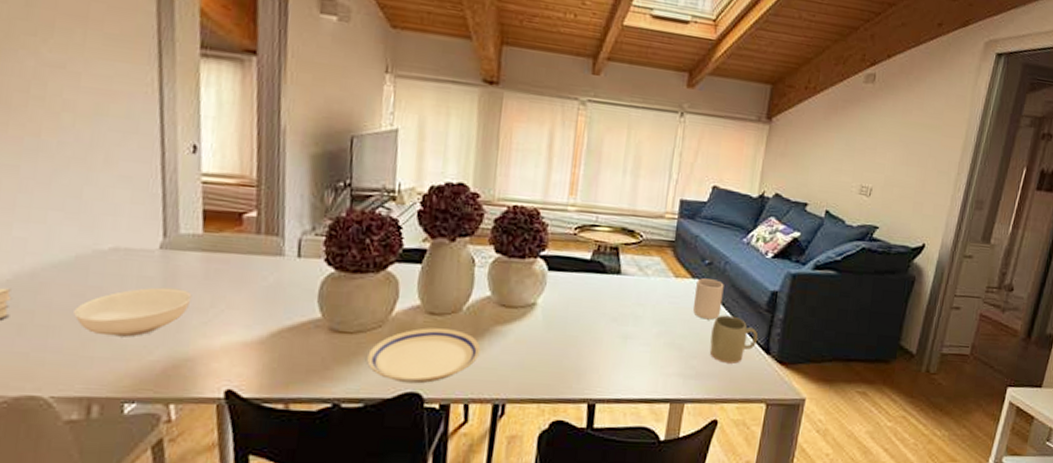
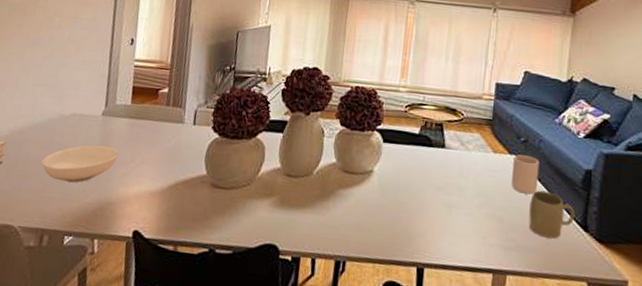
plate: present [367,327,481,384] -> none [237,187,327,237]

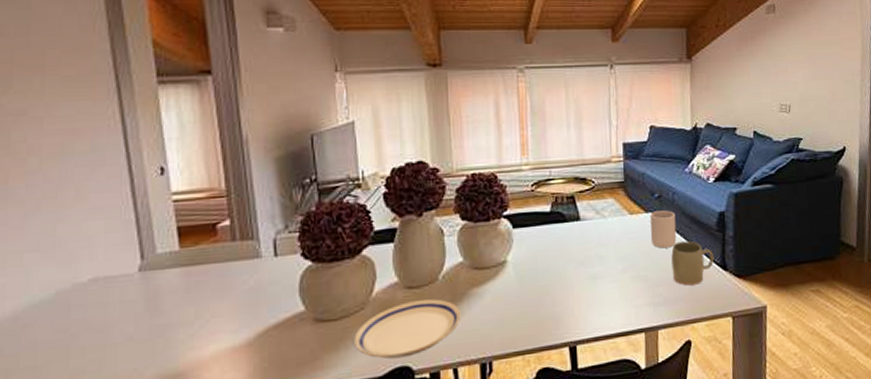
bowl: present [42,144,119,183] -> none [60,306,176,366]
plate: none [237,187,327,237] -> present [354,299,461,359]

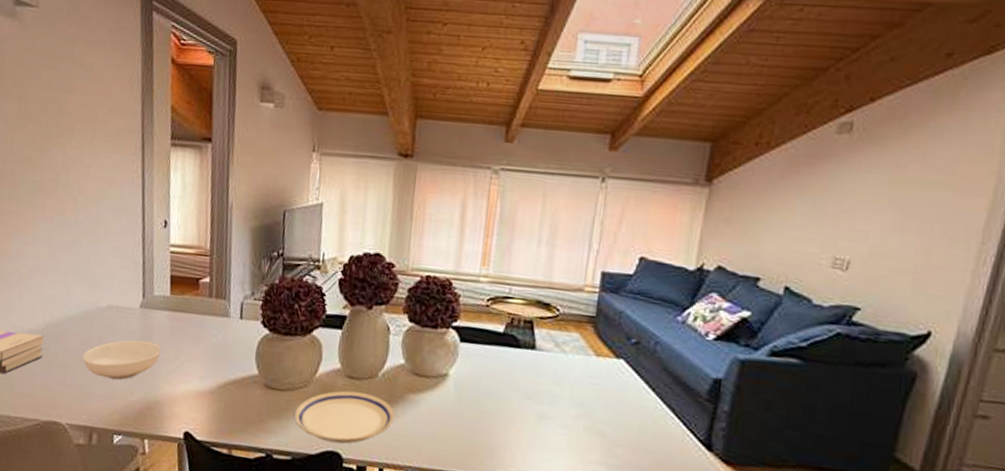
bowl: none [60,306,176,366] -> present [82,339,162,380]
cup: present [650,210,677,249] -> none [616,358,654,406]
mug: present [671,241,715,286] -> none [637,401,698,458]

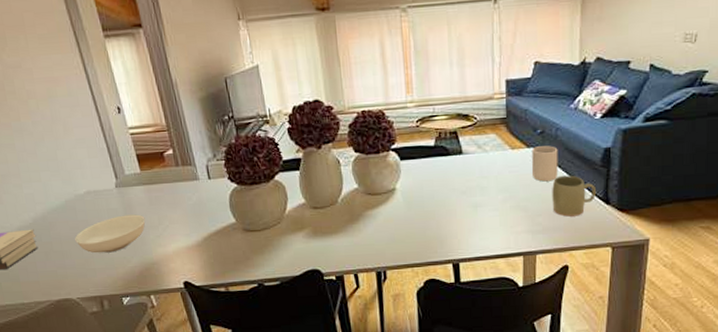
plate: present [294,390,395,444] -> none [275,218,359,263]
cup: none [616,358,654,406] -> present [531,146,558,182]
mug: none [637,401,698,458] -> present [552,175,597,217]

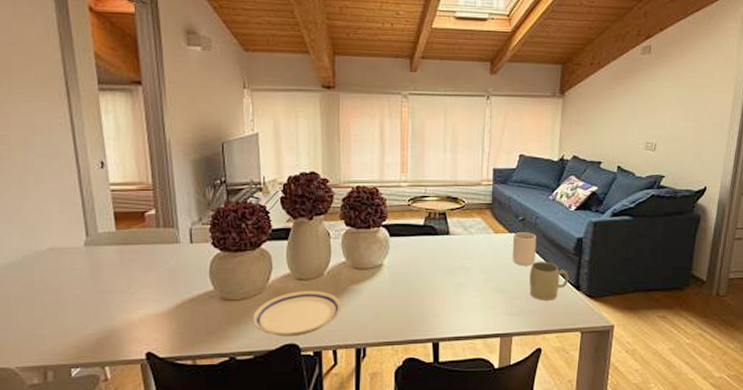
bowl: present [75,214,146,253] -> none [26,276,113,317]
plate: none [275,218,359,263] -> present [253,291,342,337]

